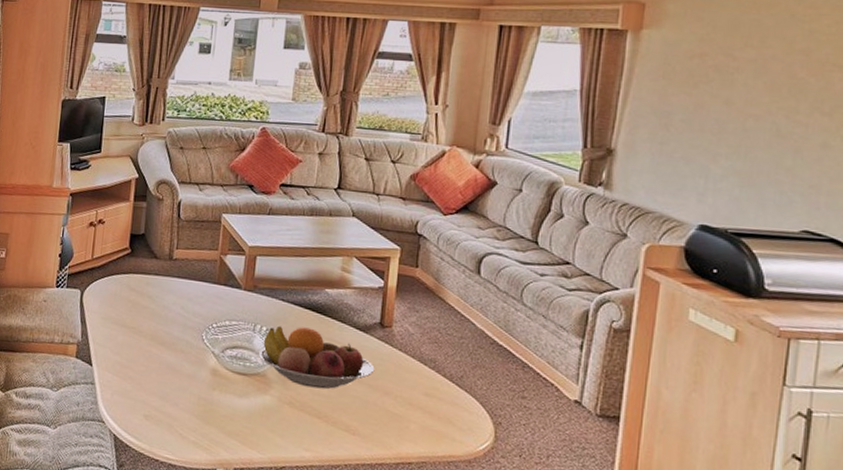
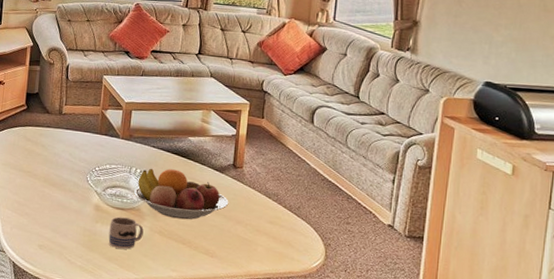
mug: none [228,383,271,423] -> present [108,216,144,249]

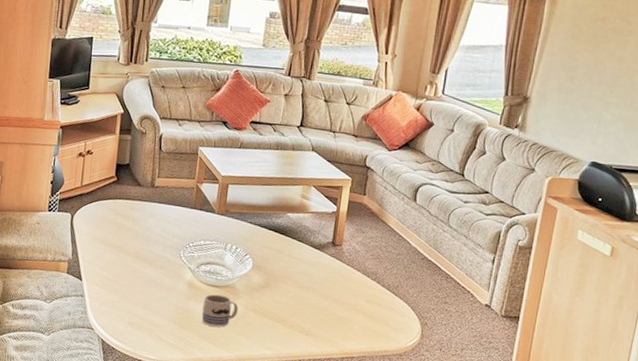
fruit bowl: present [134,168,229,220] -> none [229,245,327,298]

